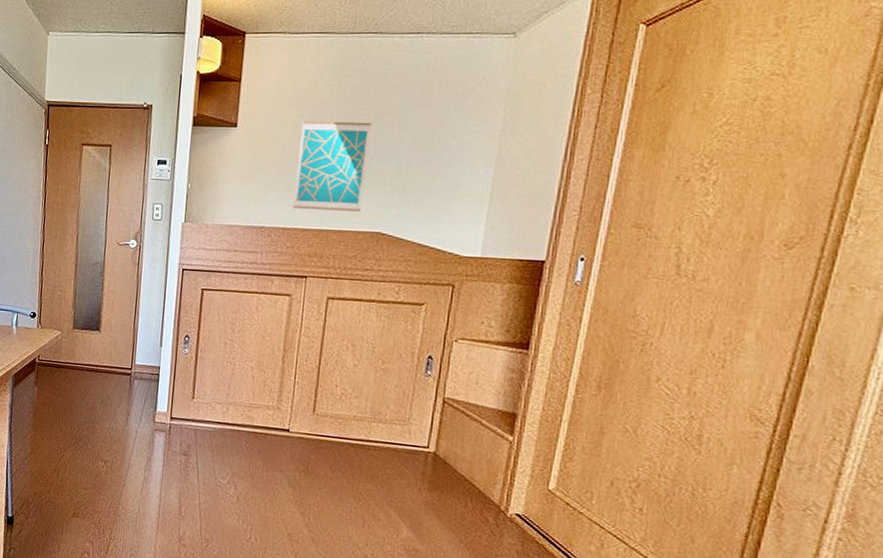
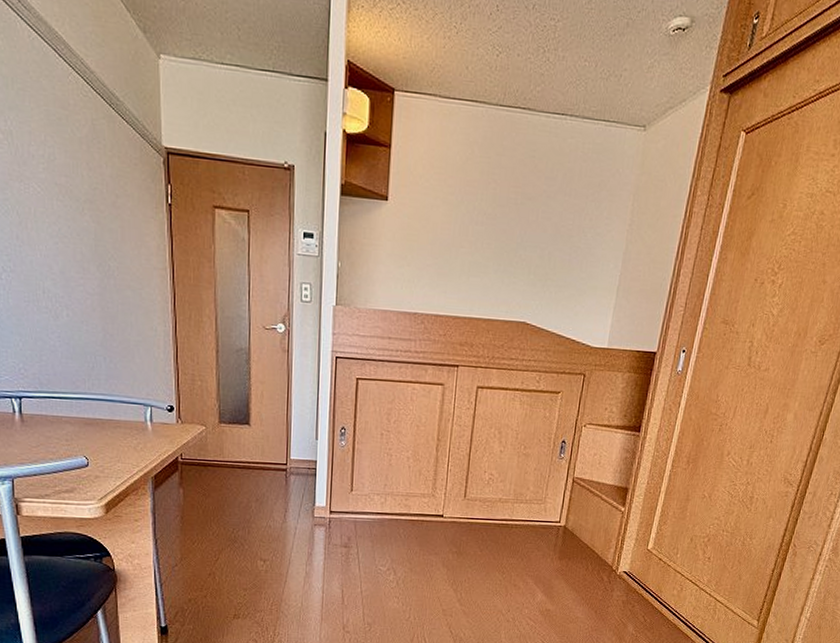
wall art: present [293,121,372,212] -> none [445,200,520,300]

